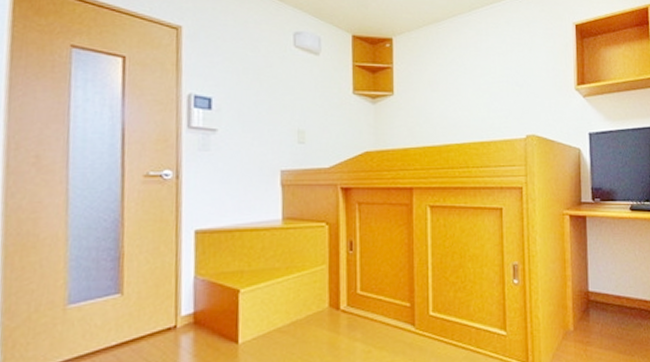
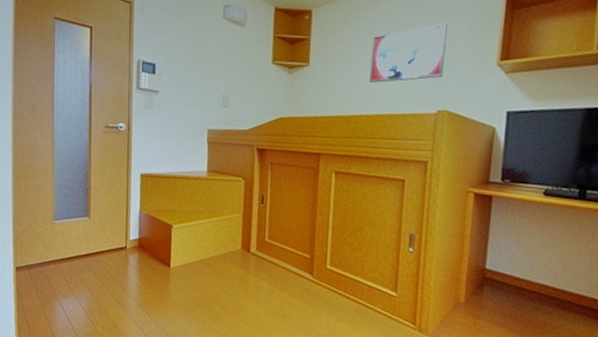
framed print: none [457,50,528,110] -> present [369,23,448,83]

